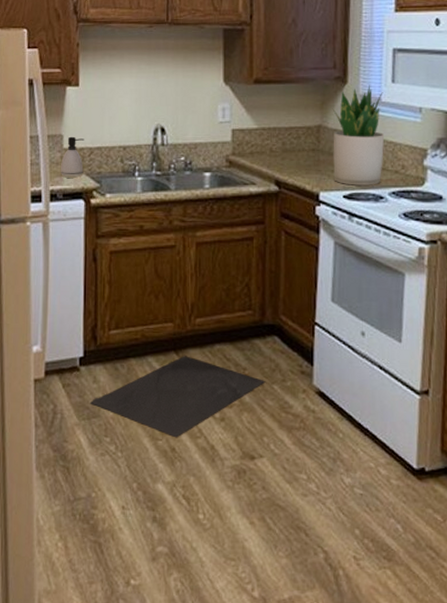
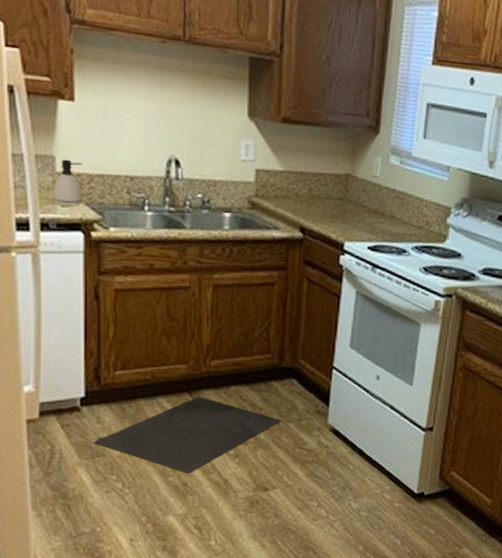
planter: present [332,84,385,185] -> none [359,137,414,239]

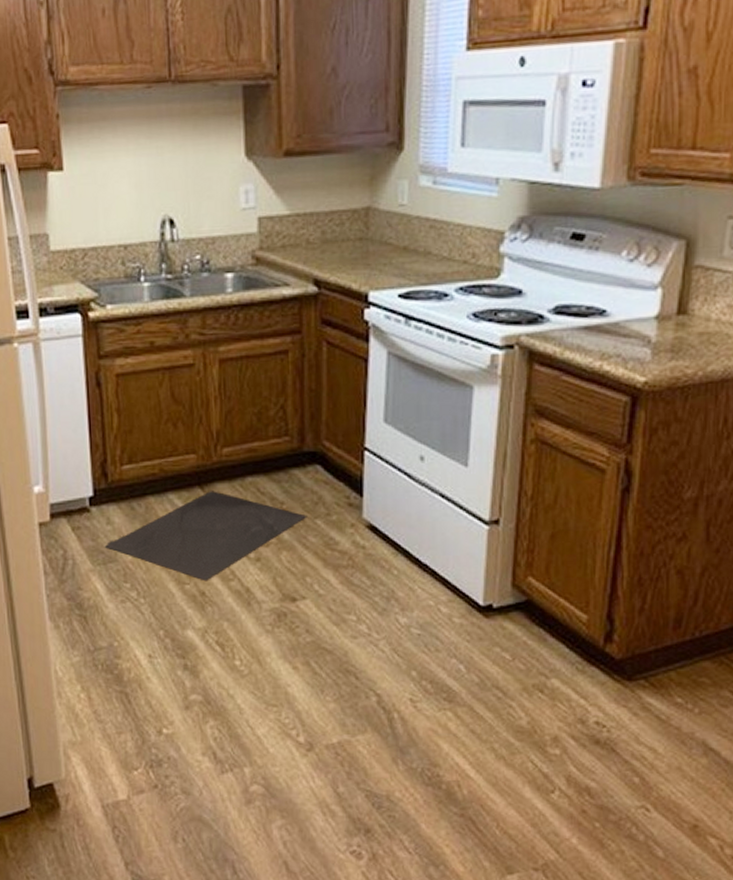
soap dispenser: present [52,159,82,208] -> none [48,235,77,289]

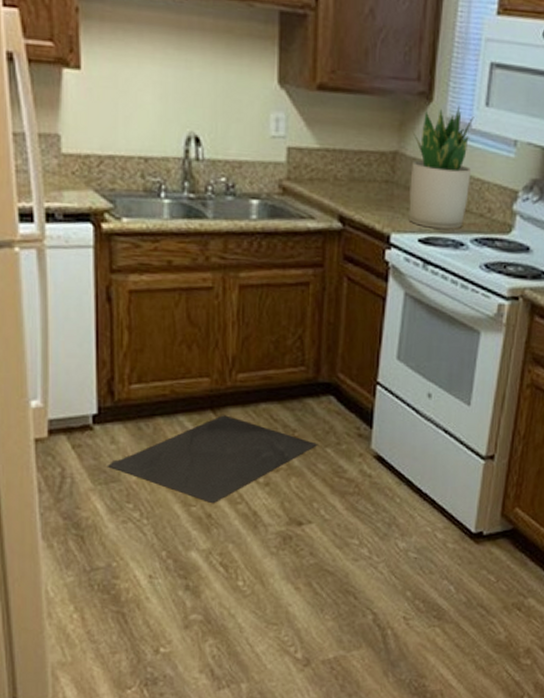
planter: none [384,150,451,282] -> present [408,105,475,230]

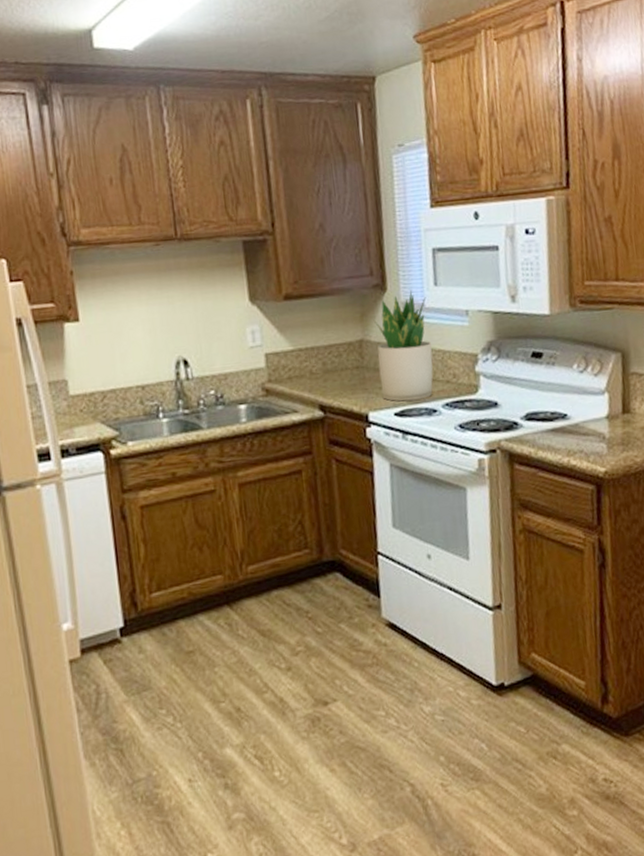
door mat: present [108,415,318,504] -> none [138,608,332,697]

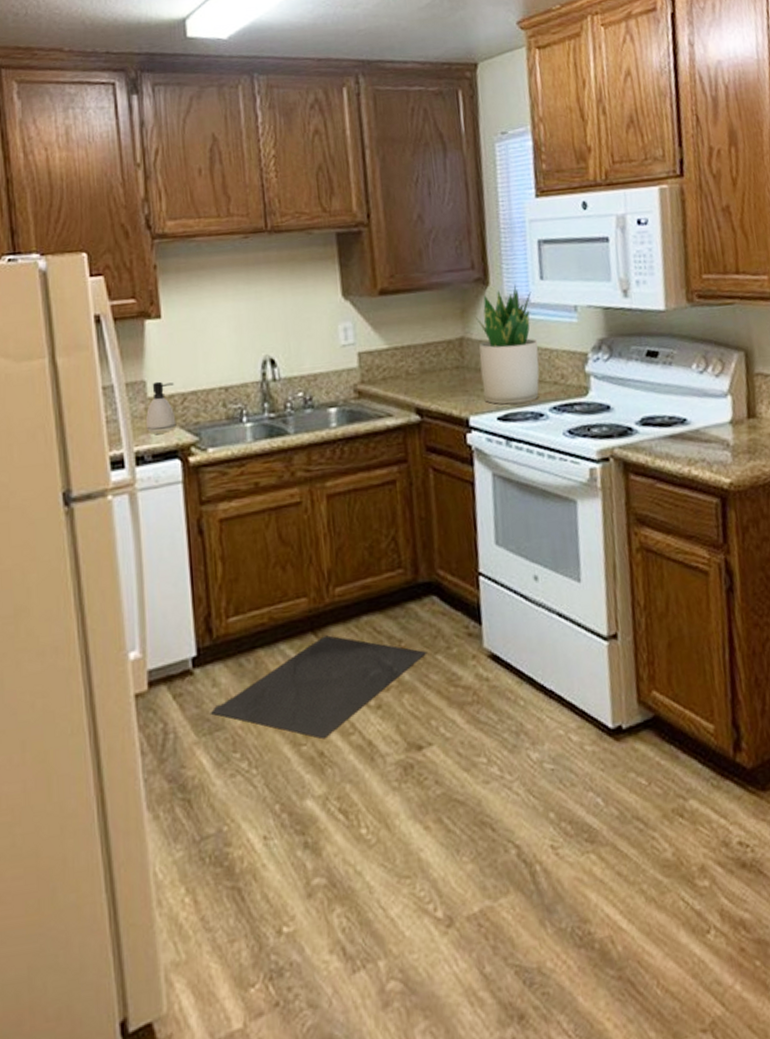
soap dispenser: none [68,380,98,430] -> present [145,381,177,435]
door mat: none [138,608,332,697] -> present [211,635,427,740]

